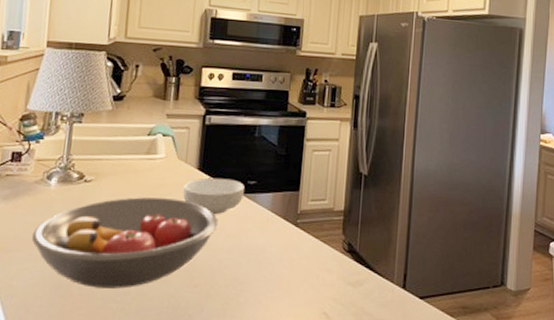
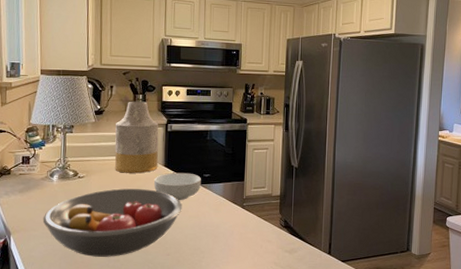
vase: none [133,85,195,178] -> present [115,101,159,174]

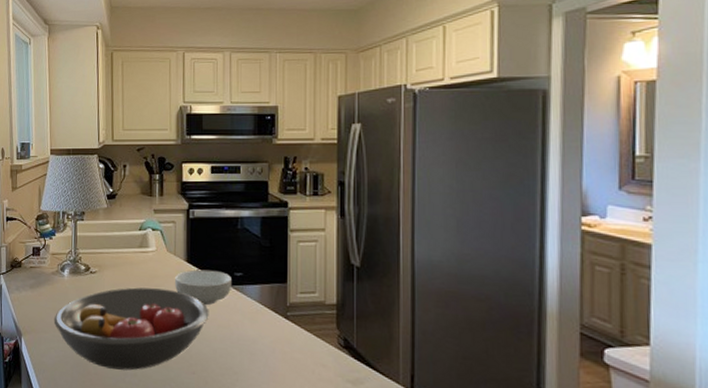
vase: present [115,101,159,174] -> none [129,182,180,270]

